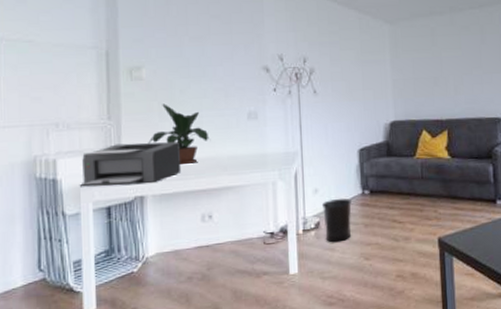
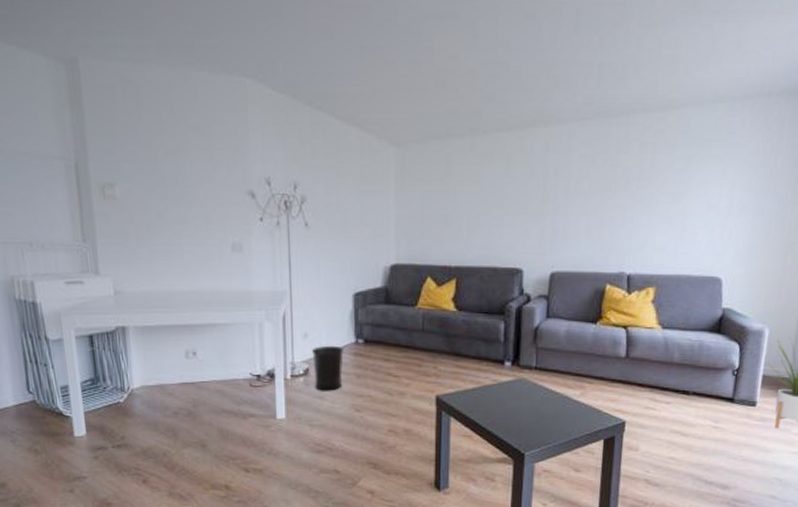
printer: present [79,141,182,187] -> none [59,269,163,314]
potted plant: present [148,104,210,165] -> none [126,228,191,297]

